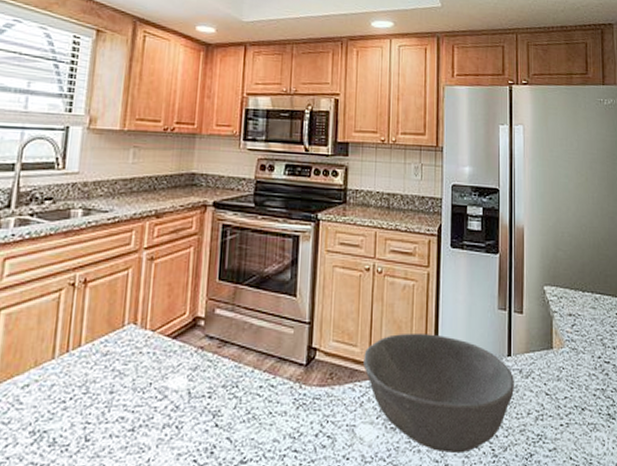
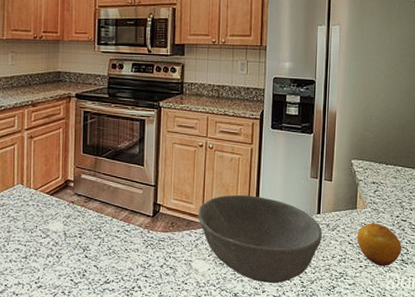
fruit: none [555,366,608,424] -> present [357,223,402,266]

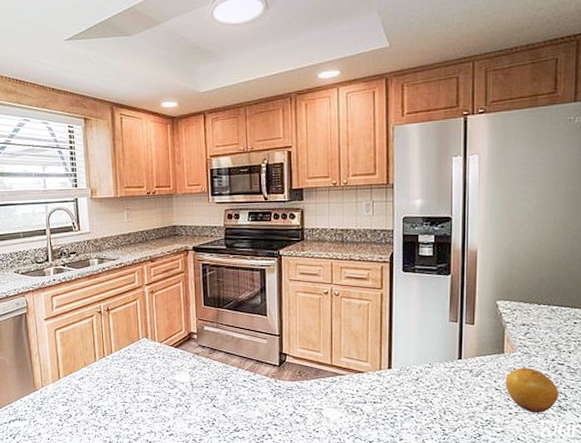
bowl: present [198,194,322,284] -> none [326,341,464,432]

